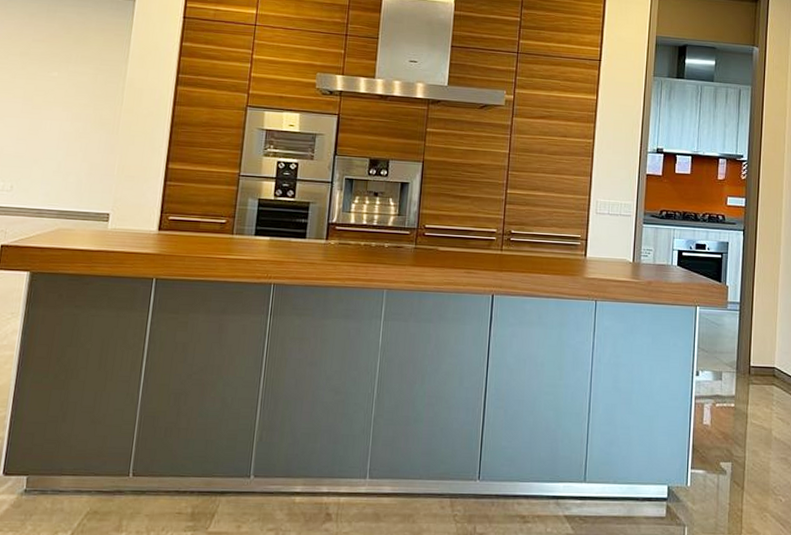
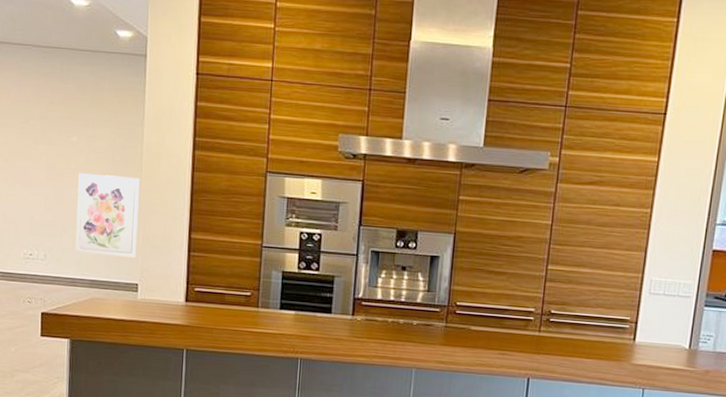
wall art: none [45,106,119,188] -> present [75,173,140,258]

